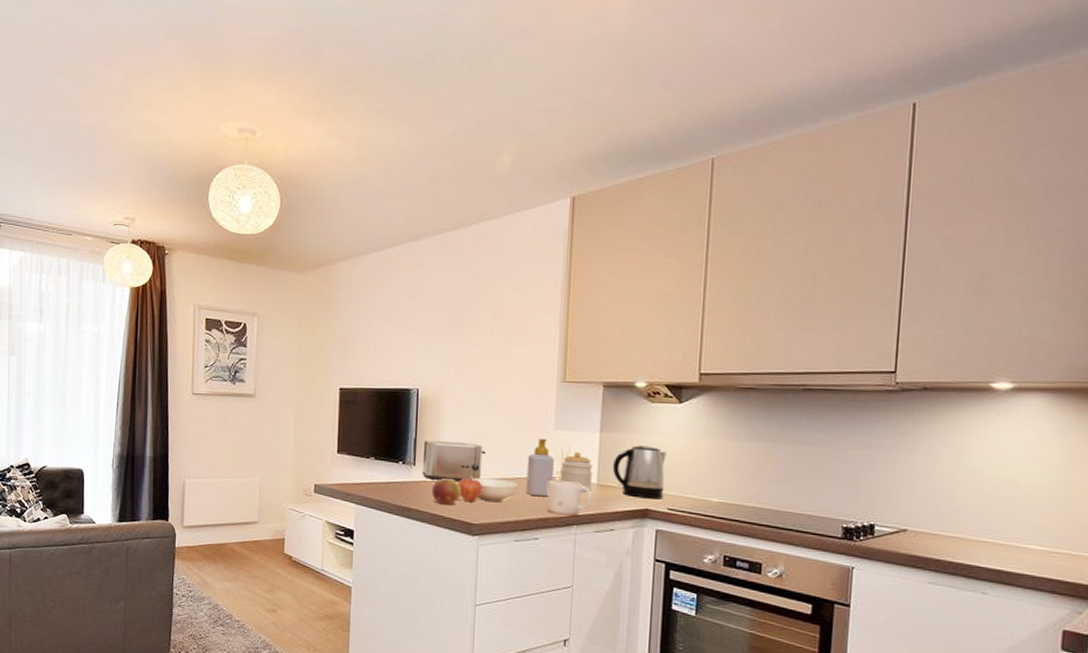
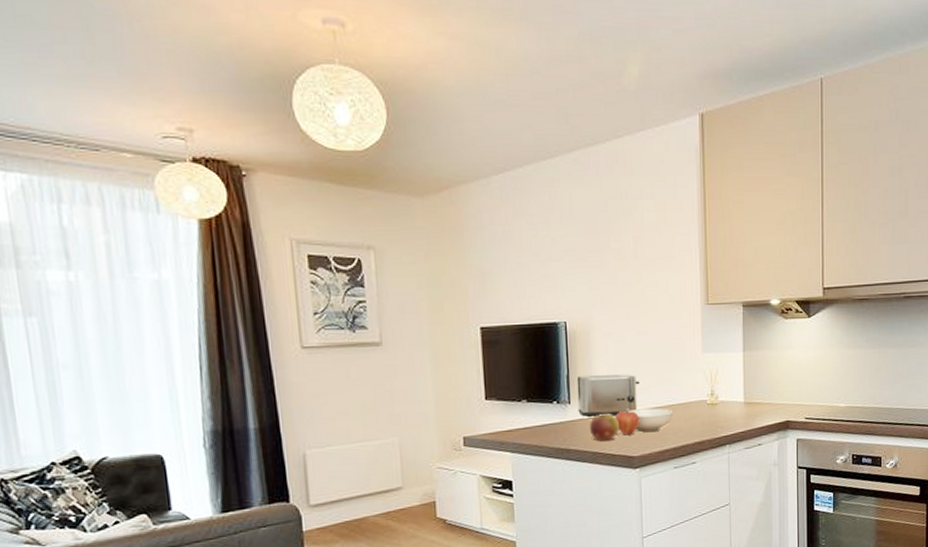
soap bottle: present [526,438,554,497] -> none [679,362,705,422]
mug: present [547,480,592,516] -> none [700,403,741,437]
jar: present [560,451,594,492] -> none [711,372,740,412]
kettle: present [612,445,667,500] -> none [756,360,801,411]

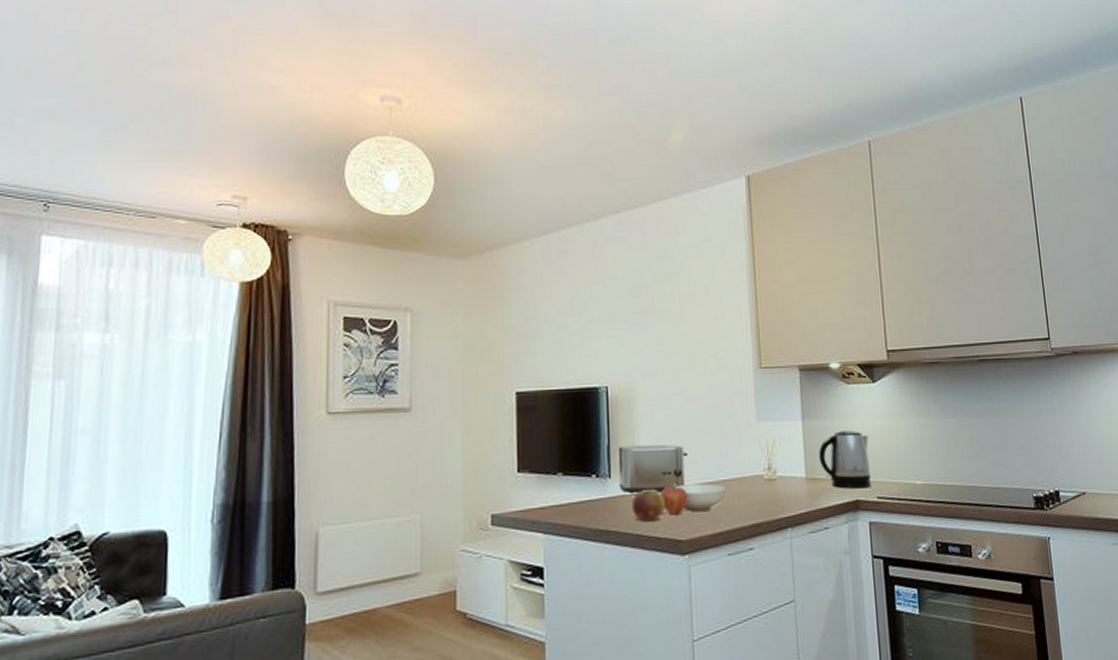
kettle: none [756,360,801,411] -> present [818,430,872,489]

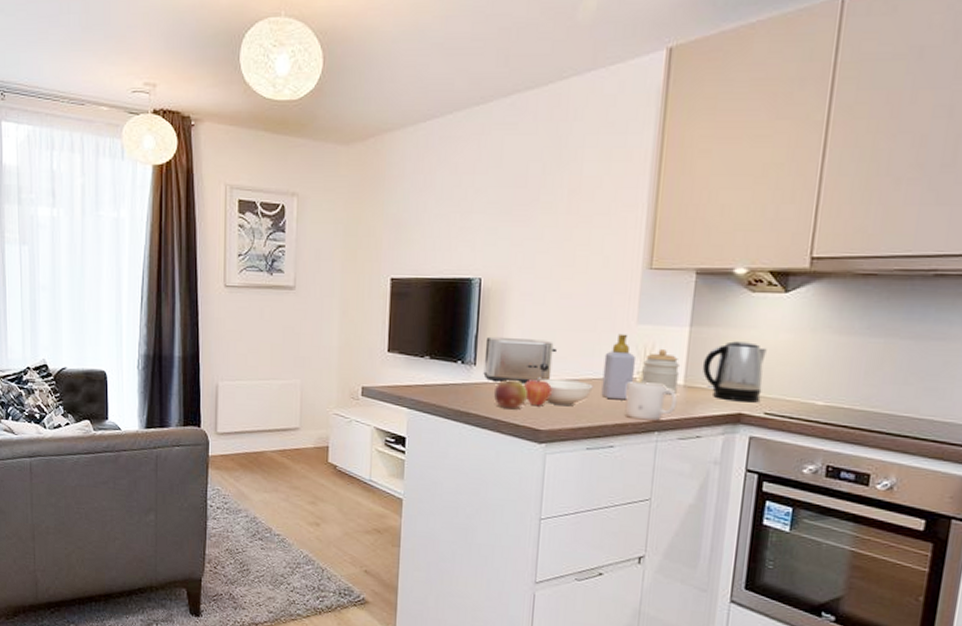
soap bottle: none [732,432,761,500] -> present [601,333,635,400]
mug: none [756,478,803,518] -> present [625,382,678,421]
jar: none [767,443,801,489] -> present [641,348,681,395]

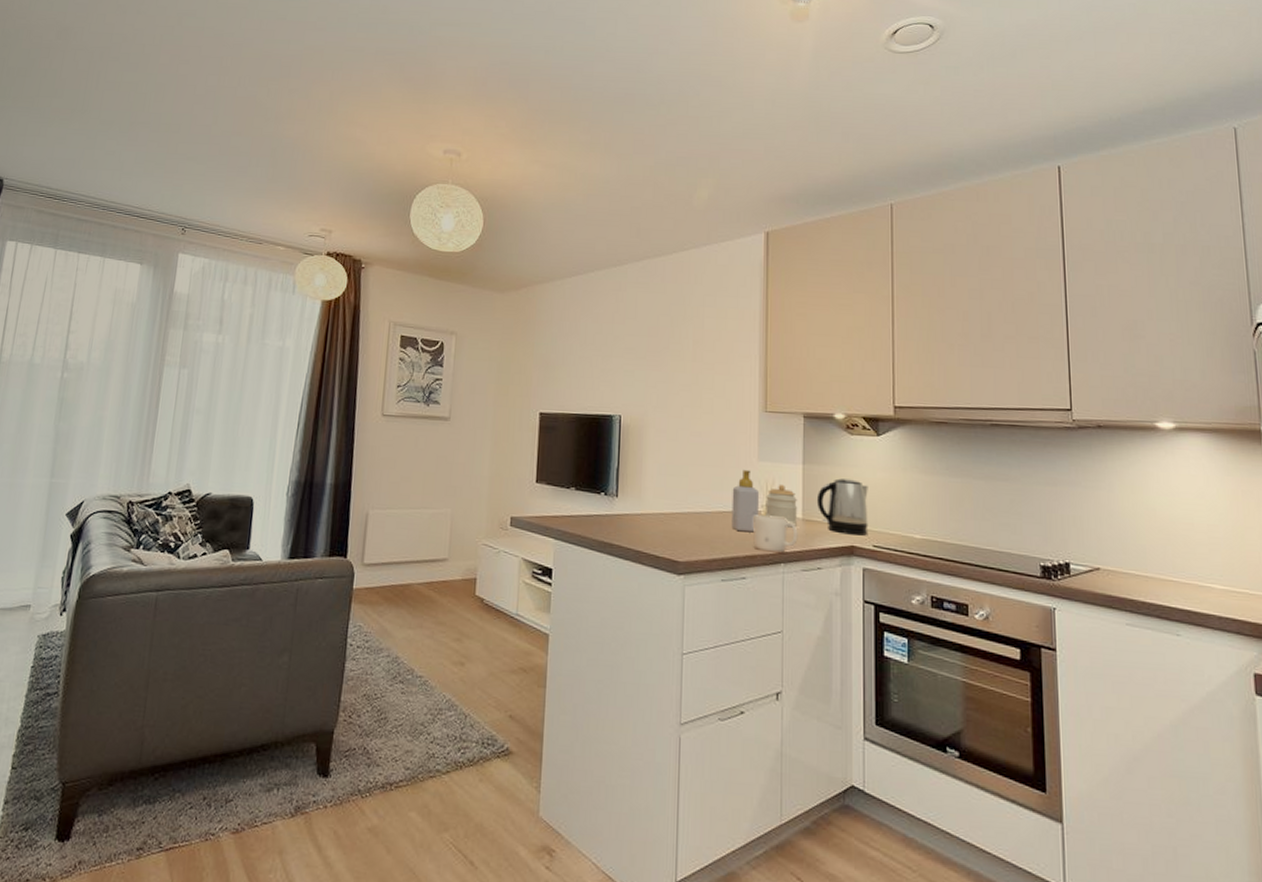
toaster: present [483,336,557,384] -> none [625,469,690,516]
fruit: present [493,380,528,410] -> none [634,512,666,541]
fruit: present [523,377,552,406] -> none [661,509,687,538]
bowl: present [536,379,594,406] -> none [673,511,724,538]

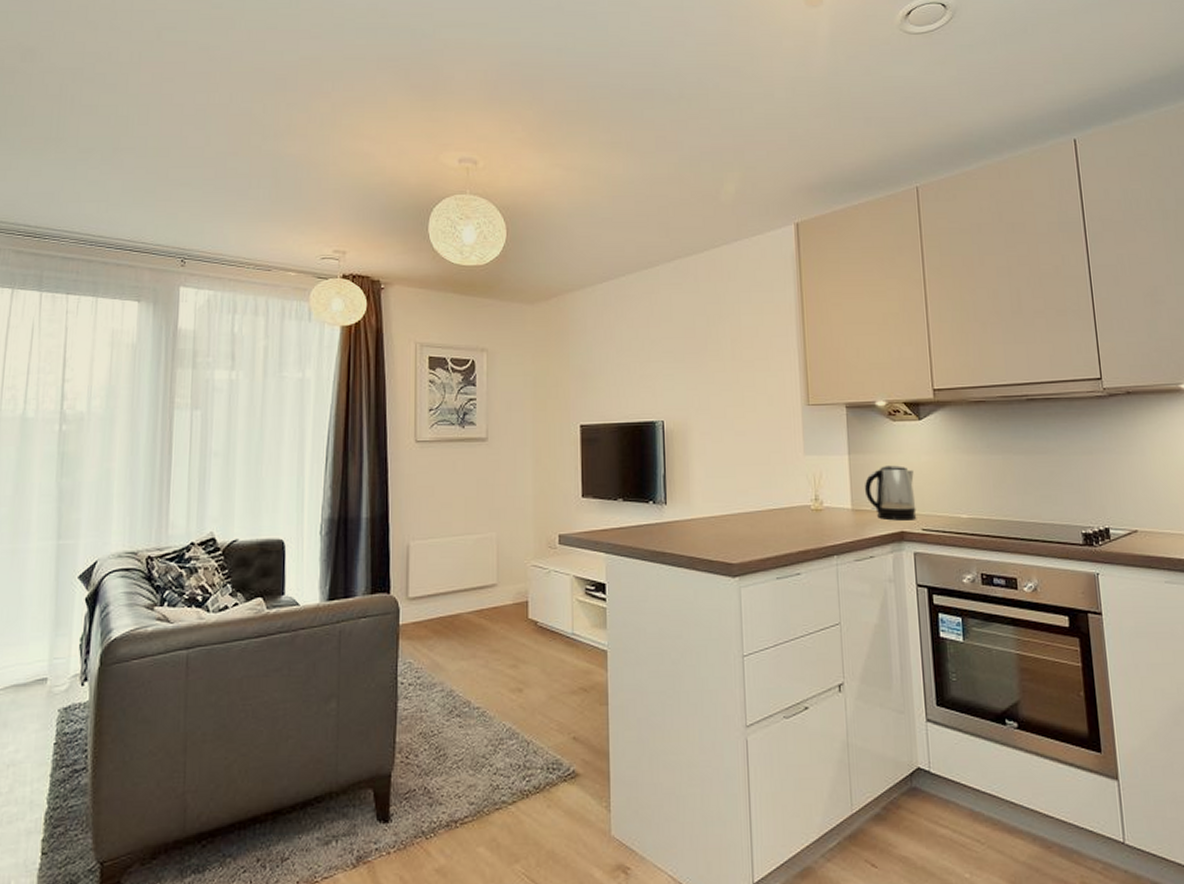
soap bottle: present [731,469,759,533] -> none [780,465,808,528]
mug: present [753,515,798,553] -> none [804,509,849,546]
jar: present [766,484,798,528] -> none [814,476,847,519]

